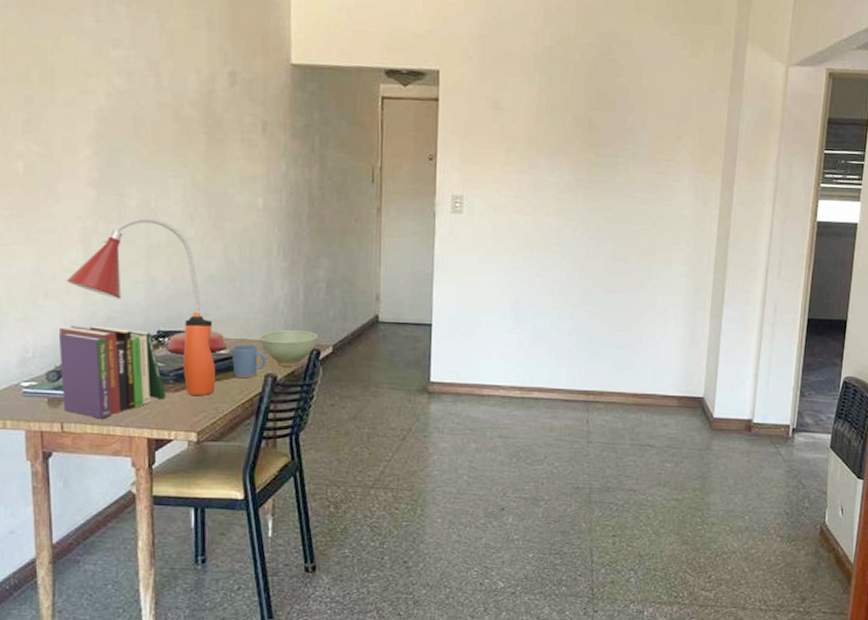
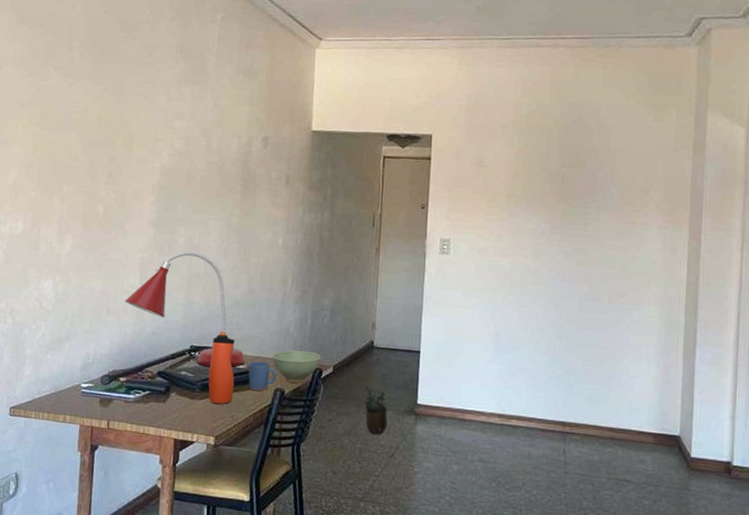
books: present [58,325,167,419] -> none [111,338,193,420]
potted plant: none [364,362,399,417] -> present [360,383,389,435]

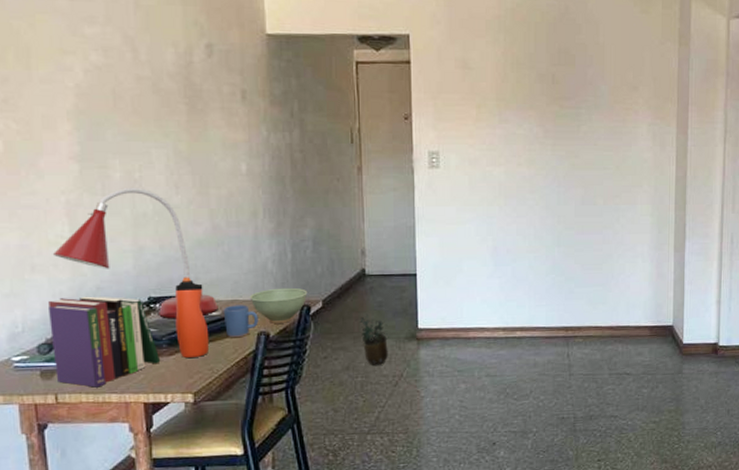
books: none [111,338,193,420] -> present [47,296,161,388]

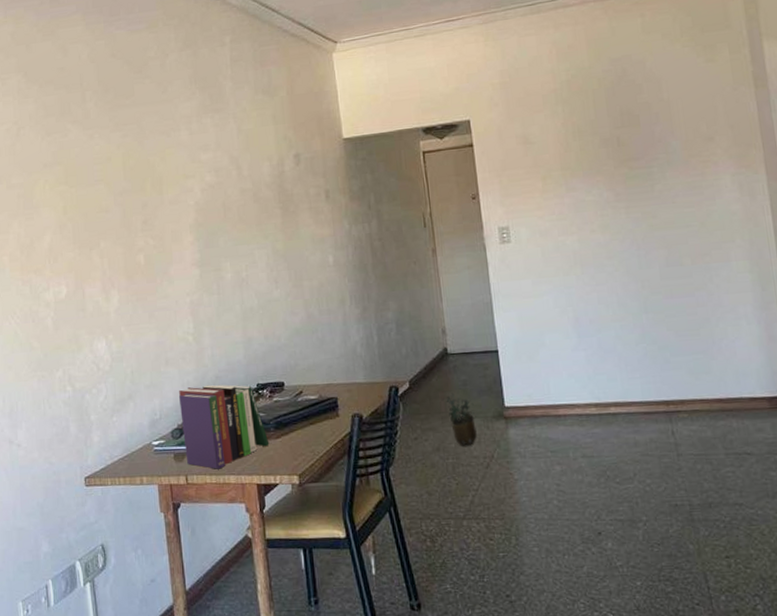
desk lamp: present [52,188,218,319] -> none [181,285,316,404]
water bottle: present [175,277,210,358] -> none [279,363,310,440]
mug: present [223,305,259,338] -> none [320,388,352,421]
bowl: present [249,287,308,324] -> none [342,369,395,405]

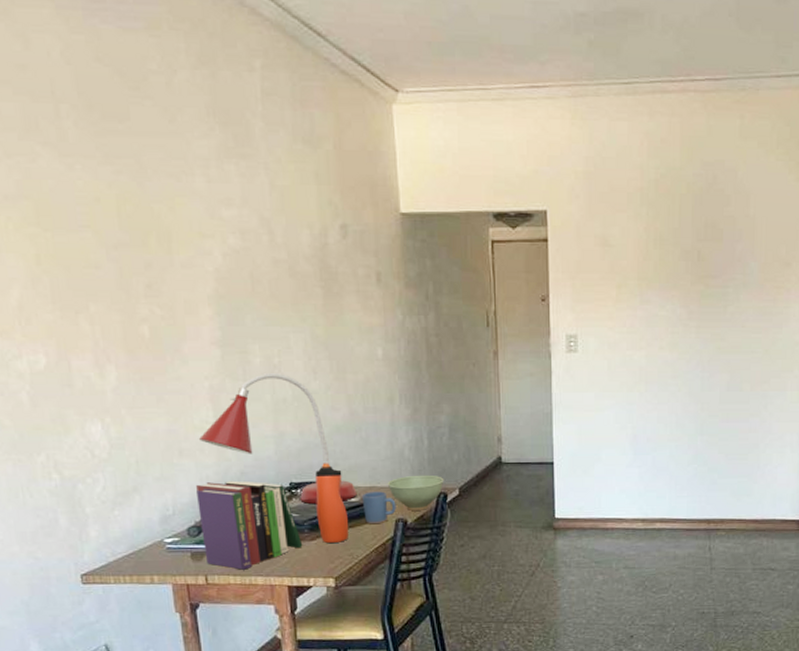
desk lamp: none [181,285,316,404] -> present [198,373,357,505]
water bottle: none [279,363,310,440] -> present [315,463,349,543]
mug: none [320,388,352,421] -> present [361,491,396,525]
bowl: none [342,369,395,405] -> present [387,474,444,511]
potted plant: present [441,393,477,446] -> none [491,502,526,555]

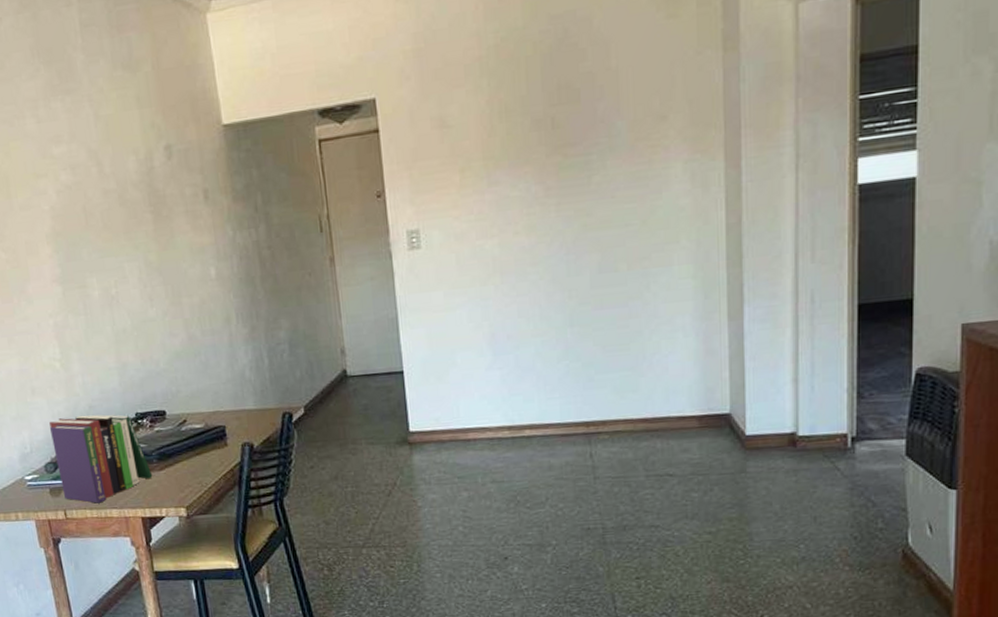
desk lamp: present [198,373,357,505] -> none [48,304,202,434]
water bottle: present [315,463,349,543] -> none [159,390,196,472]
mug: present [361,491,396,525] -> none [205,415,242,451]
bowl: present [387,474,444,511] -> none [230,394,288,434]

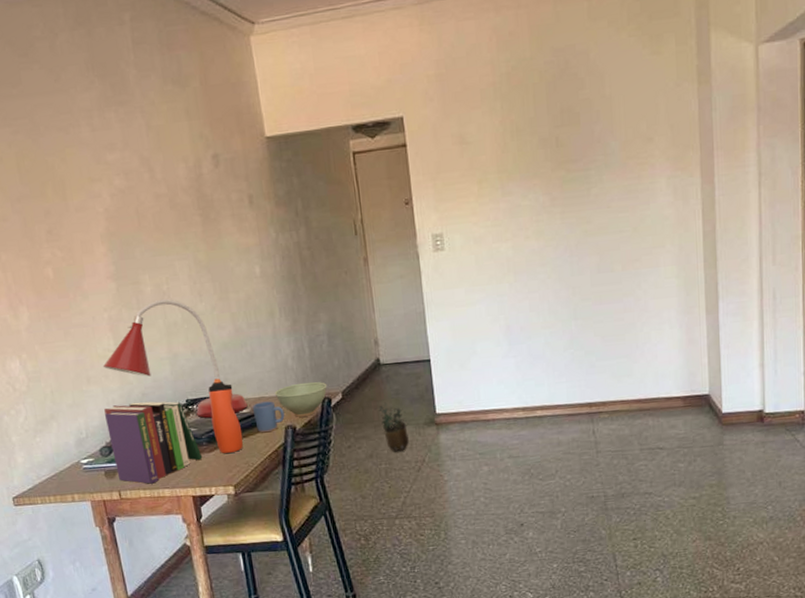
desk lamp: none [48,304,202,434] -> present [102,299,248,419]
water bottle: none [159,390,196,472] -> present [208,378,243,453]
mug: none [205,415,242,451] -> present [252,401,285,433]
bowl: none [230,394,288,434] -> present [274,381,328,417]
potted plant: none [339,418,379,474] -> present [374,402,409,452]

